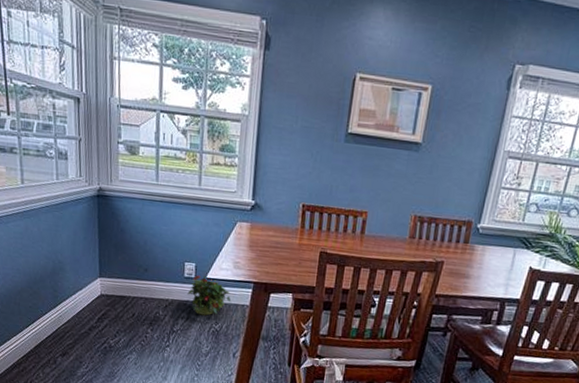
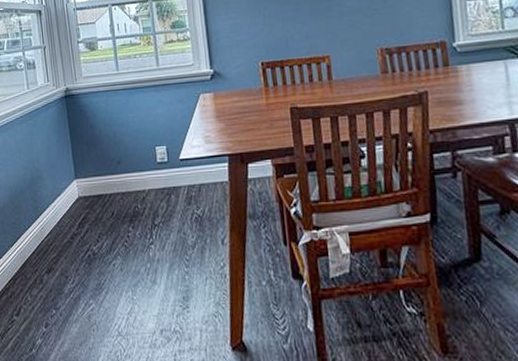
potted plant: present [187,275,231,316] -> none [163,157,209,202]

